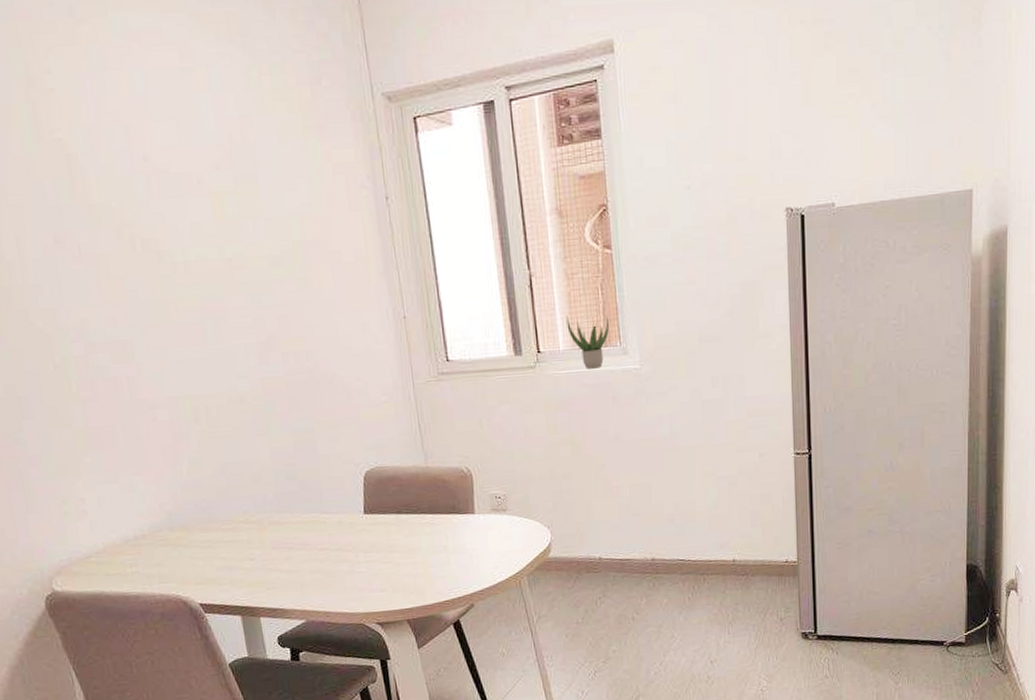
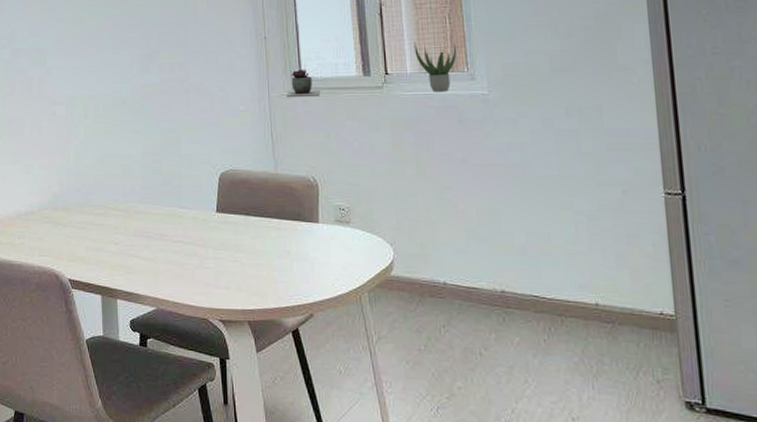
succulent plant: none [432,351,470,384] -> present [286,69,321,98]

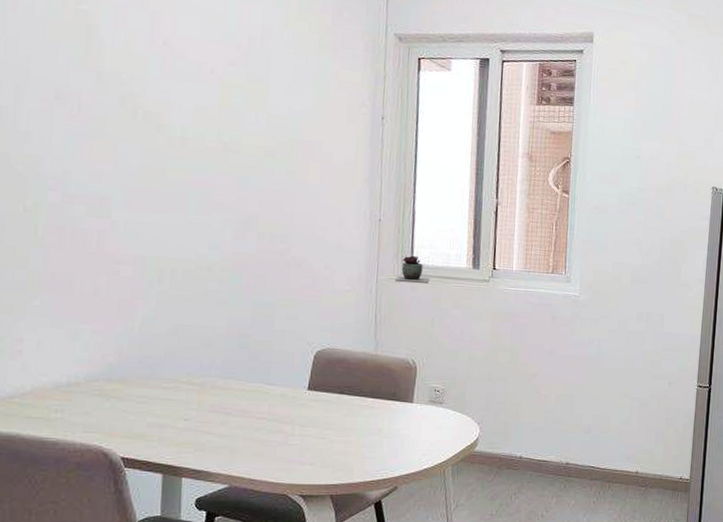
potted plant: present [414,41,456,92] -> none [522,242,558,291]

